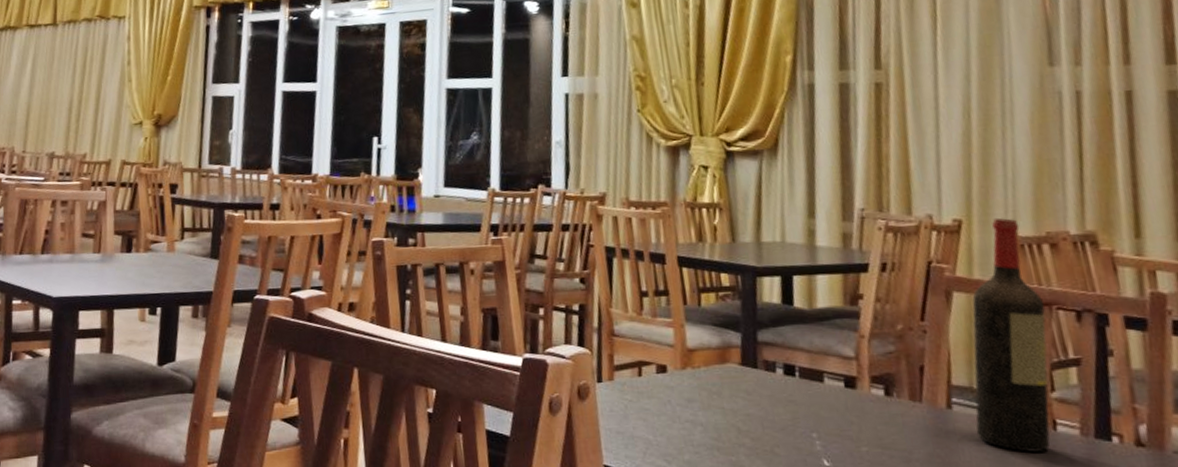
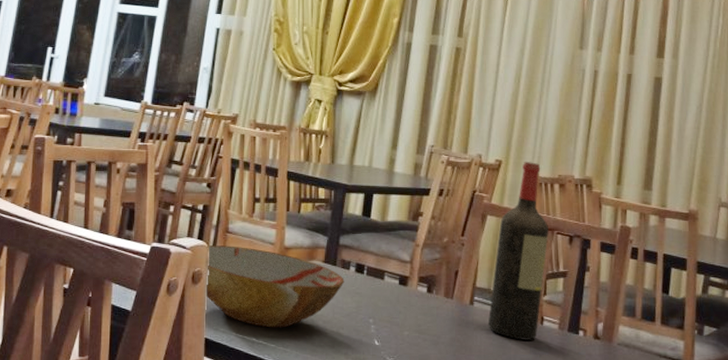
bowl: none [593,351,772,450] -> present [207,245,345,328]

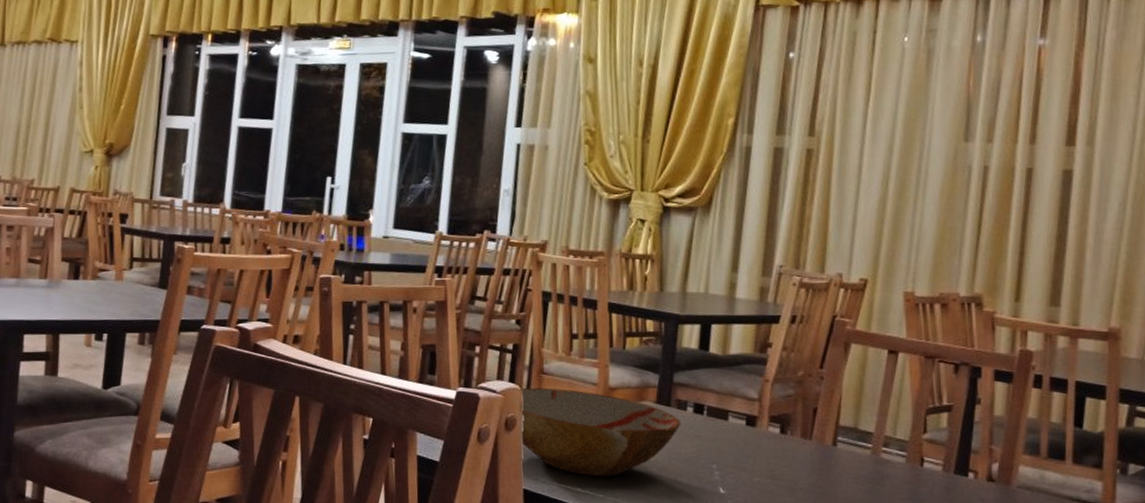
wine bottle: present [487,161,549,341] -> none [855,278,928,486]

